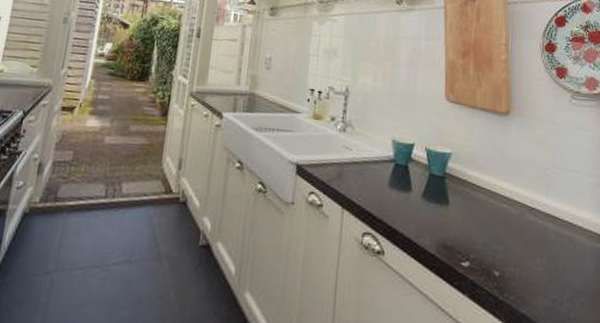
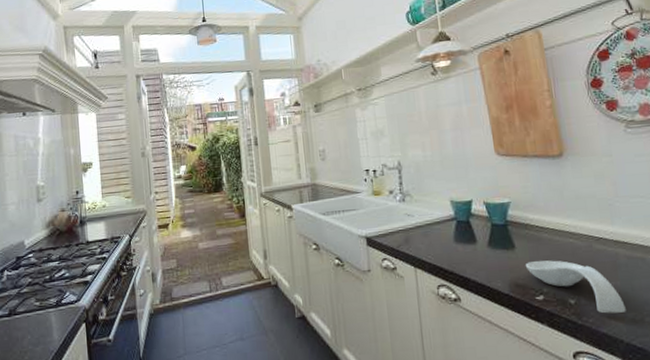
spoon rest: none [456,222,547,294] -> present [525,260,626,314]

